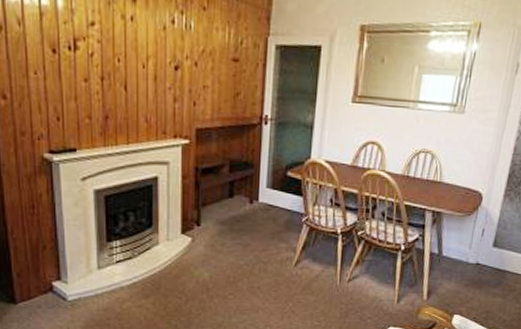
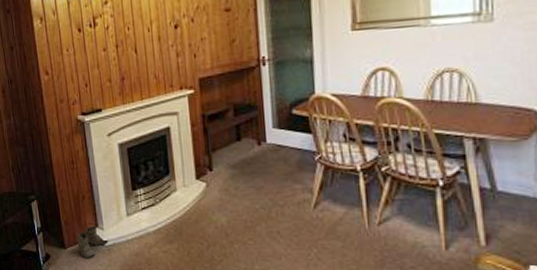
boots: none [32,279,73,315] -> present [77,226,109,259]

